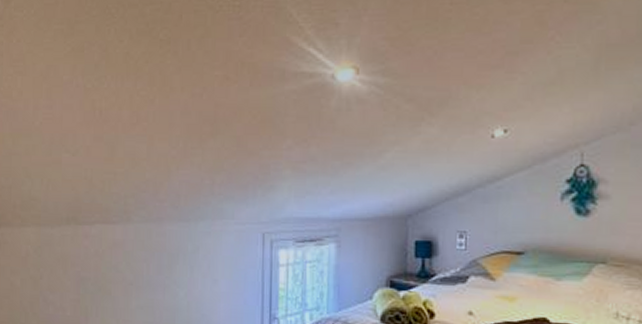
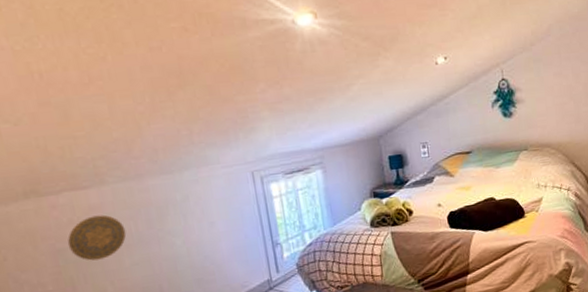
decorative plate: none [90,251,139,296] -> present [67,214,127,261]

